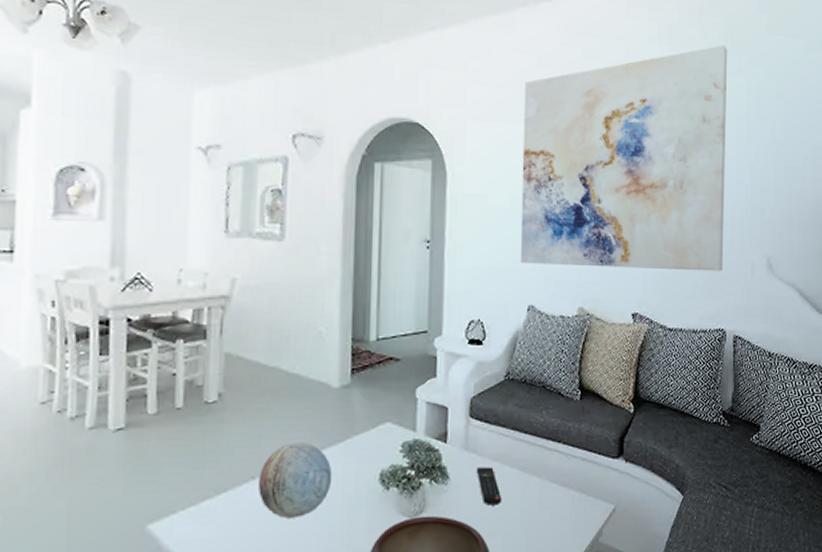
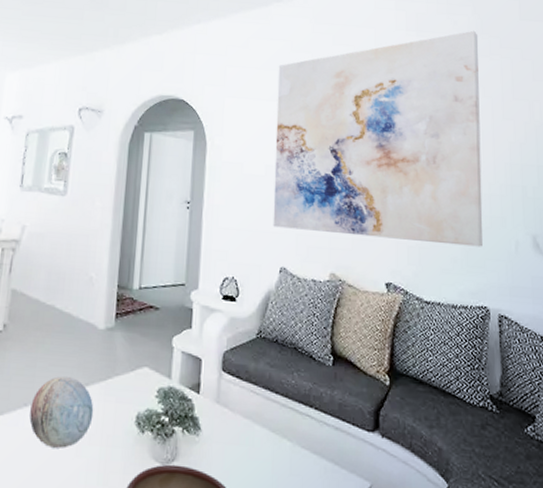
remote control: present [476,467,502,506] -> none [227,422,252,464]

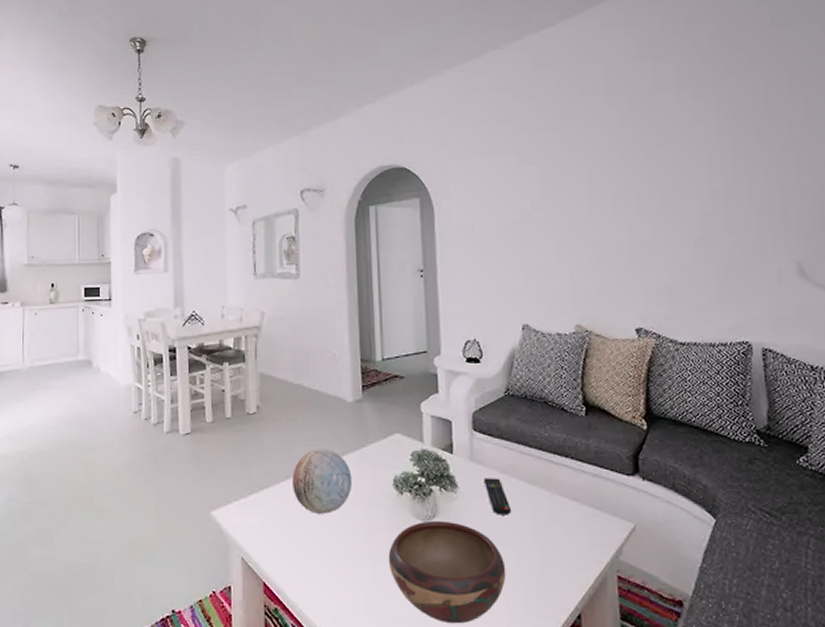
remote control: none [227,422,252,464] -> present [483,478,512,515]
wall art: present [273,30,483,247] -> none [501,46,740,285]

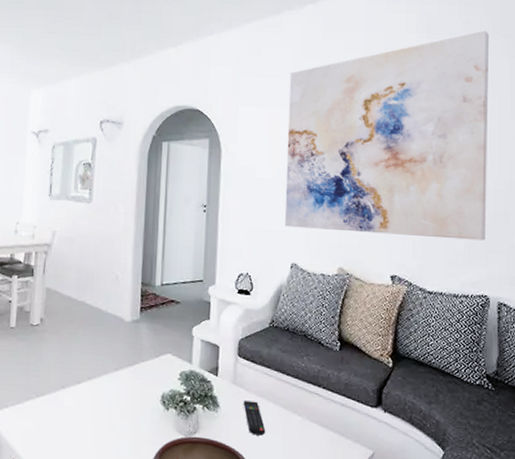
decorative orb: present [292,449,353,514] -> none [67,363,124,424]
wall art: none [501,46,740,285] -> present [284,30,490,241]

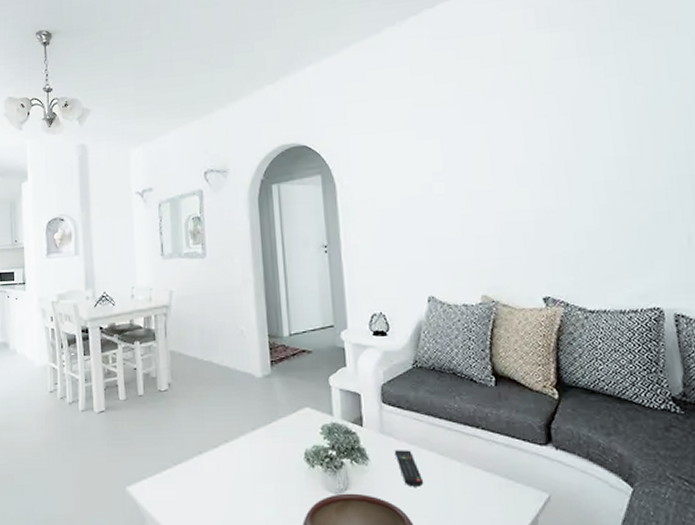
wall art: present [284,30,490,241] -> none [399,13,649,258]

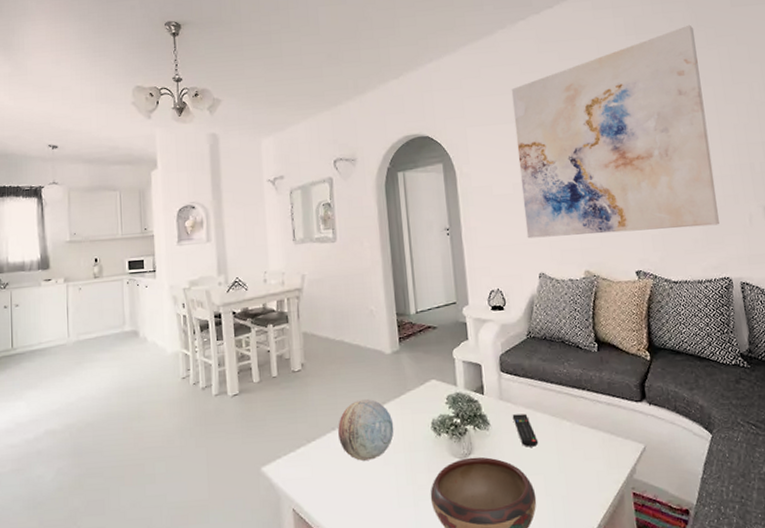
decorative orb: none [205,424,264,488] -> present [338,399,394,461]
wall art: none [399,13,649,258] -> present [511,24,719,239]

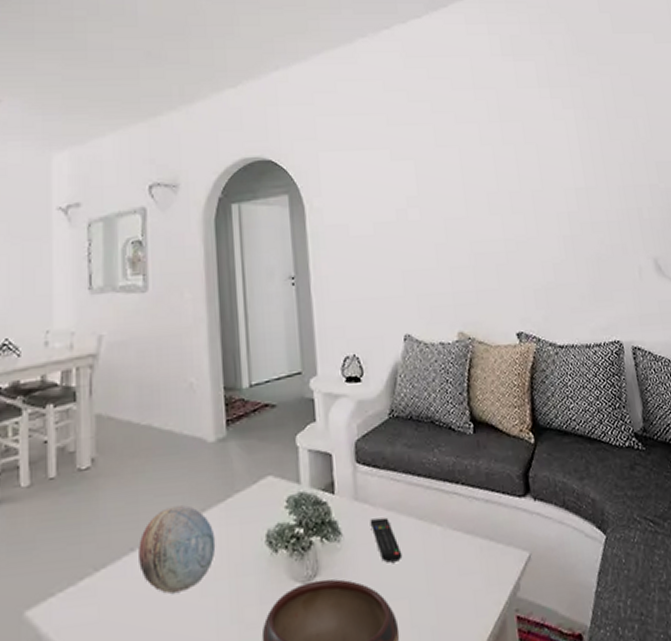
wall art: present [511,24,719,239] -> none [372,49,607,291]

